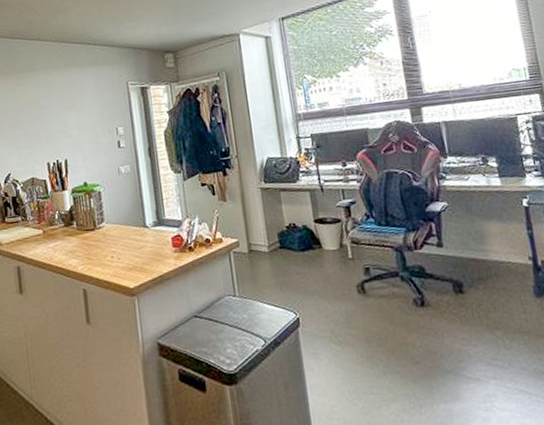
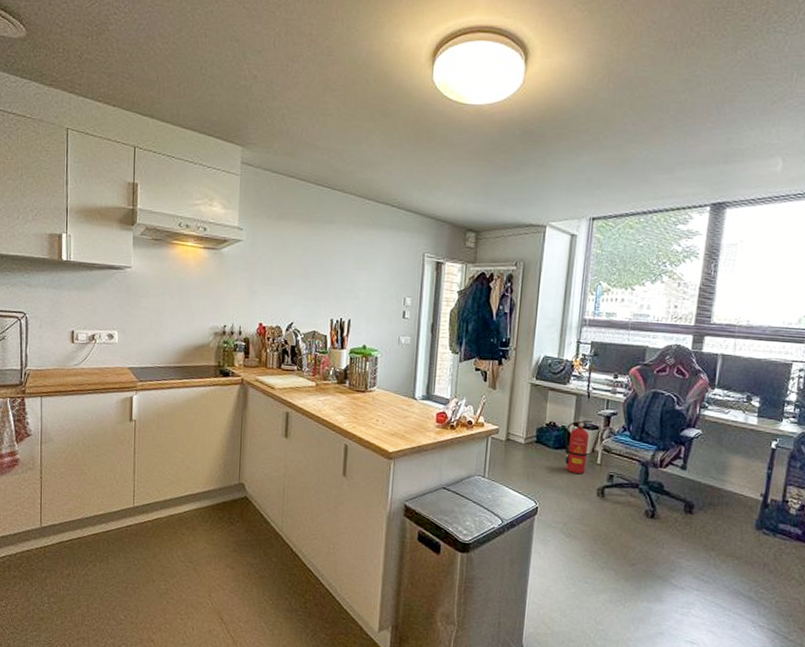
fire extinguisher: none [308,214,339,273] -> present [564,420,593,474]

